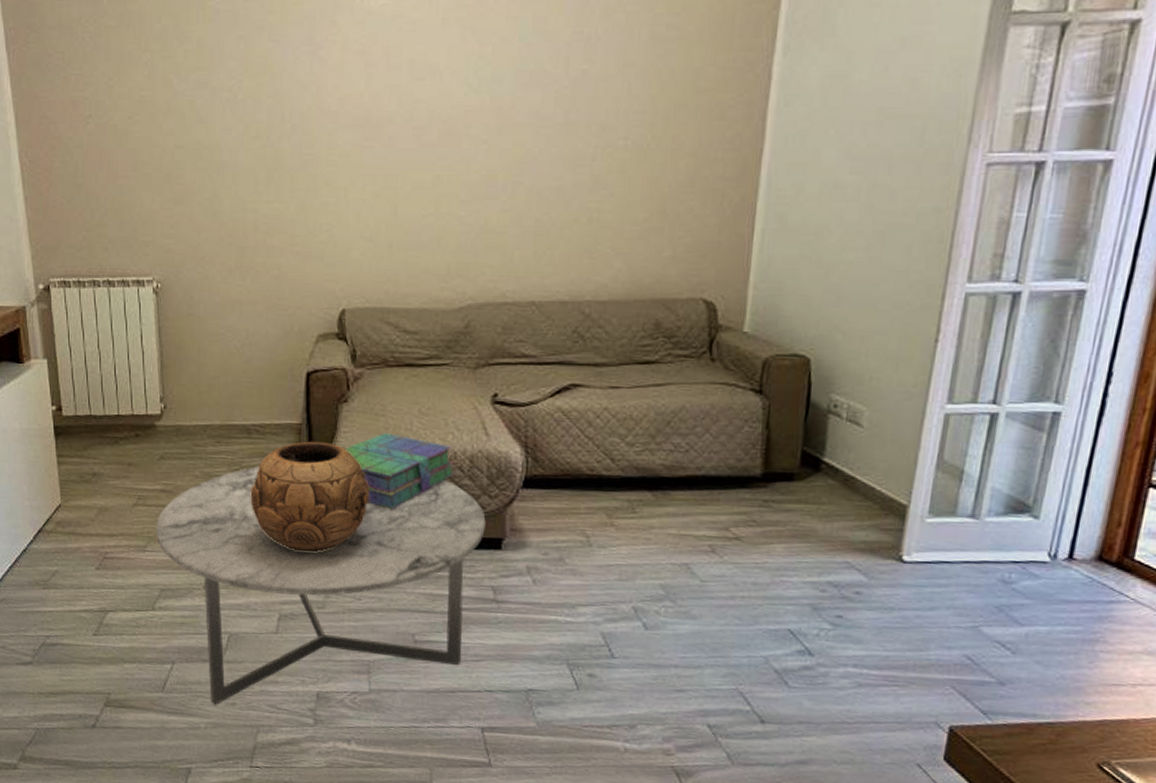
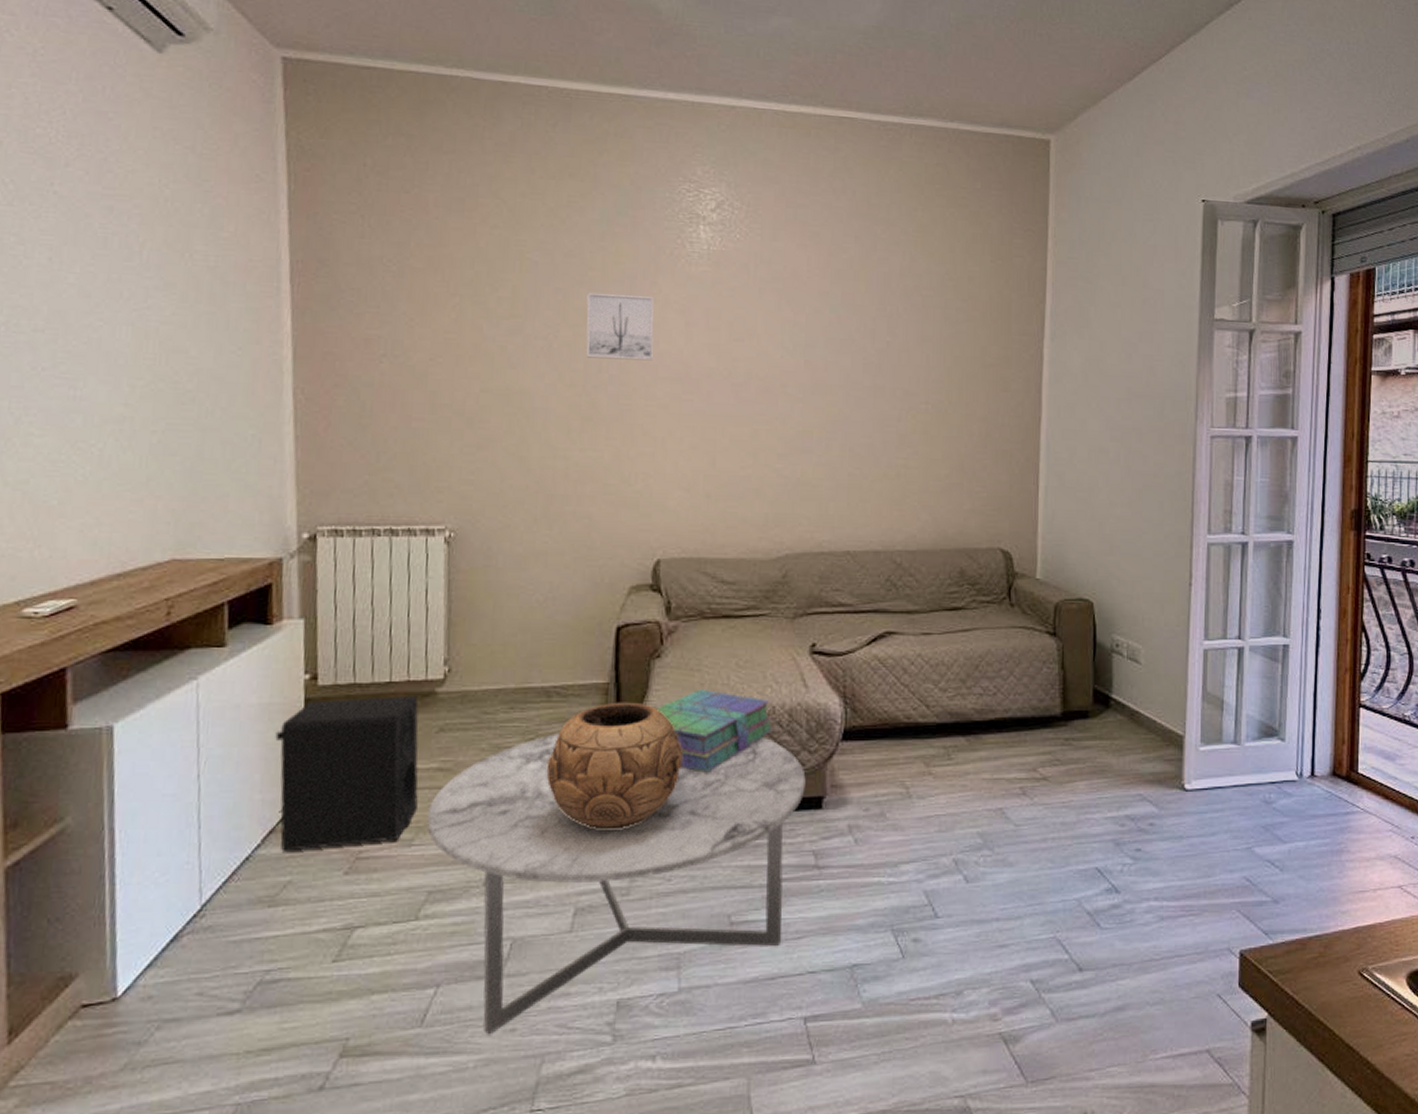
speaker: none [35,427,147,548] -> present [275,696,419,852]
wall art: none [268,37,334,108] -> present [586,292,654,361]

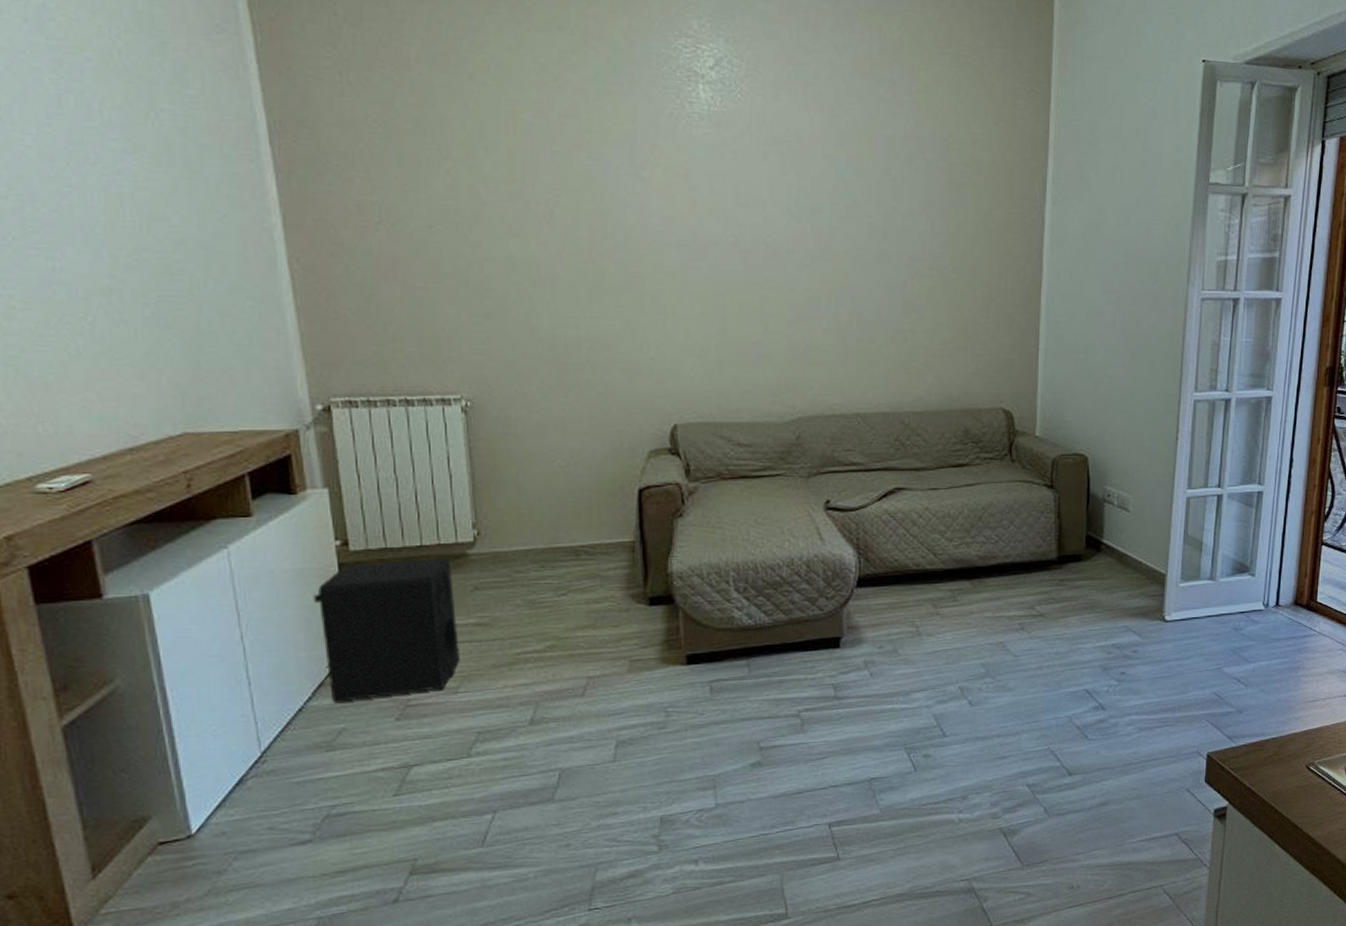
coffee table: present [426,734,806,1035] -> none [470,586,824,851]
decorative bowl: present [546,702,684,830] -> none [580,558,710,673]
wall art: present [586,292,654,361] -> none [586,155,658,227]
stack of books: present [656,689,774,773] -> none [681,545,793,620]

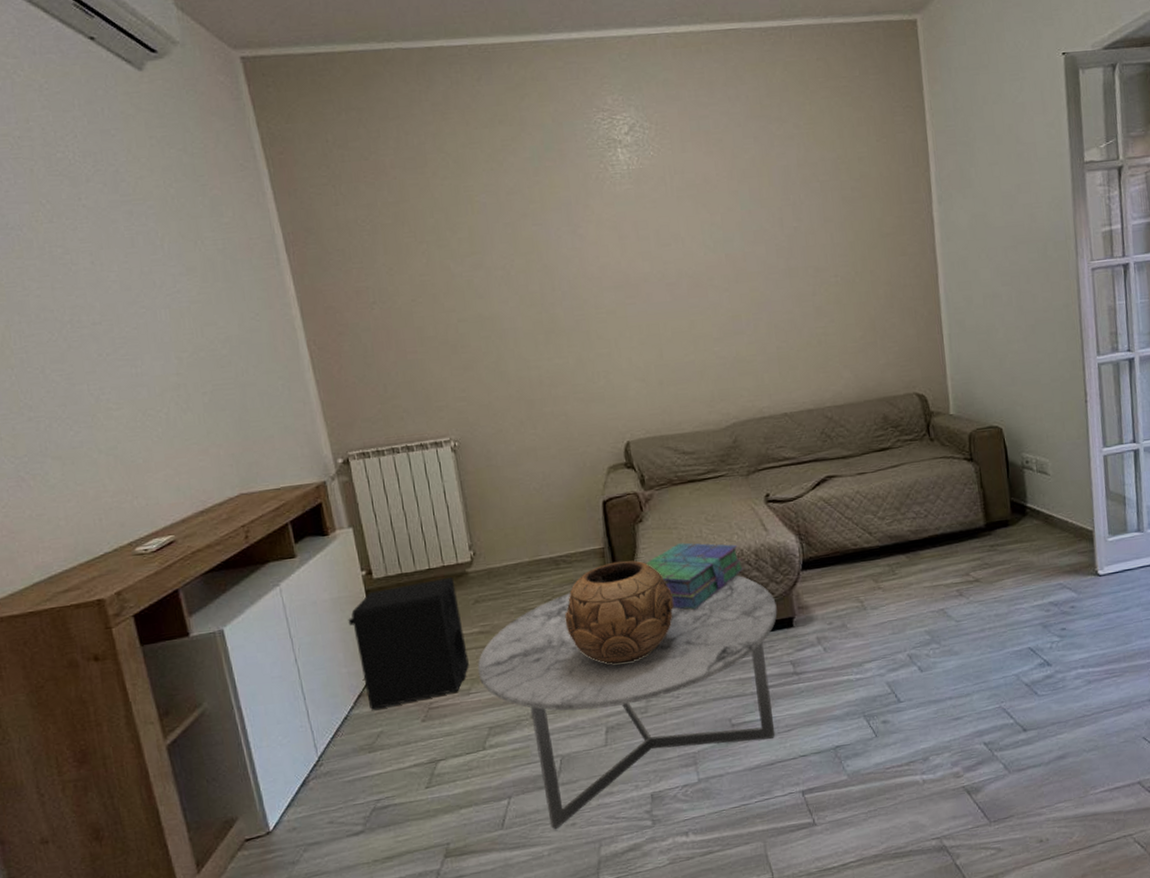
coffee table: none [470,586,824,851] -> present [477,575,778,830]
decorative bowl: none [580,558,710,673] -> present [564,560,675,664]
stack of books: none [681,545,793,620] -> present [645,542,744,610]

